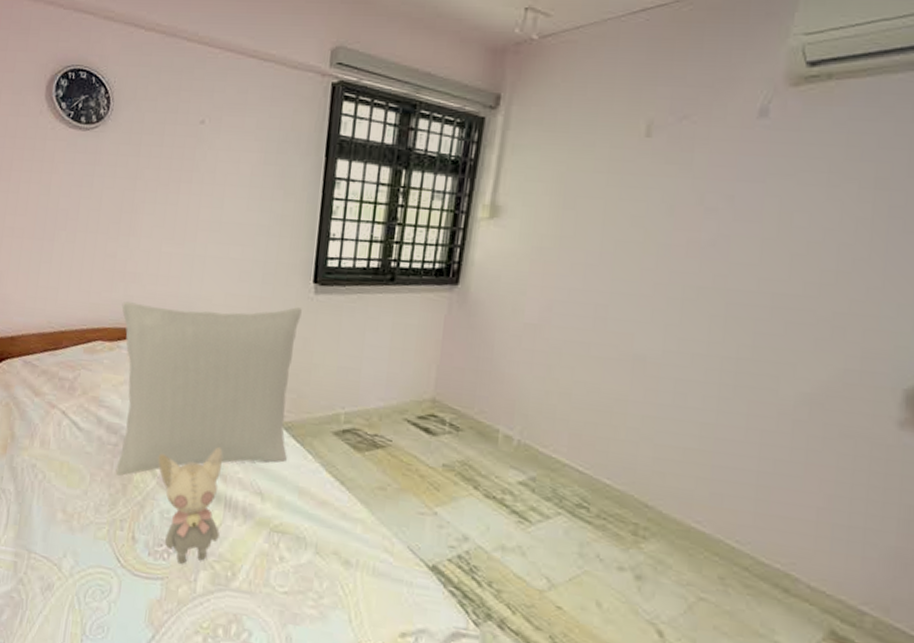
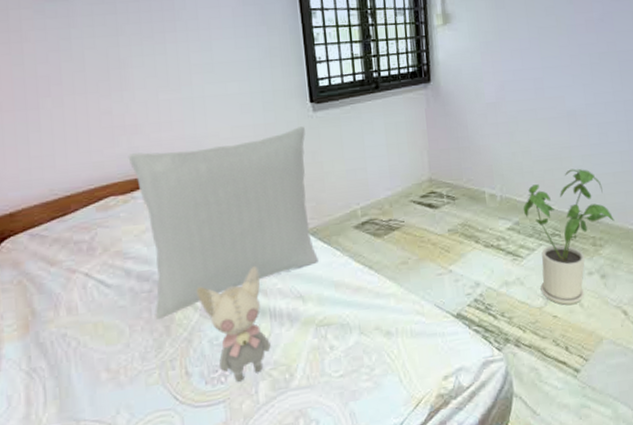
house plant: none [544,429,672,601] -> present [523,168,615,305]

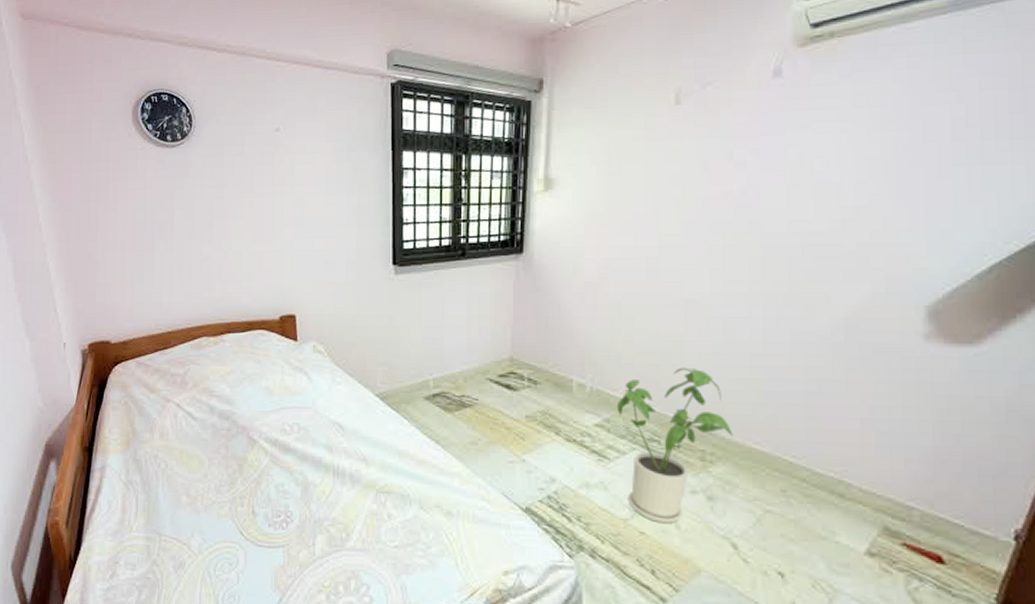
pillow: present [128,126,318,319] -> none [221,288,385,457]
stuffed animal: present [196,265,271,382] -> none [268,421,331,531]

